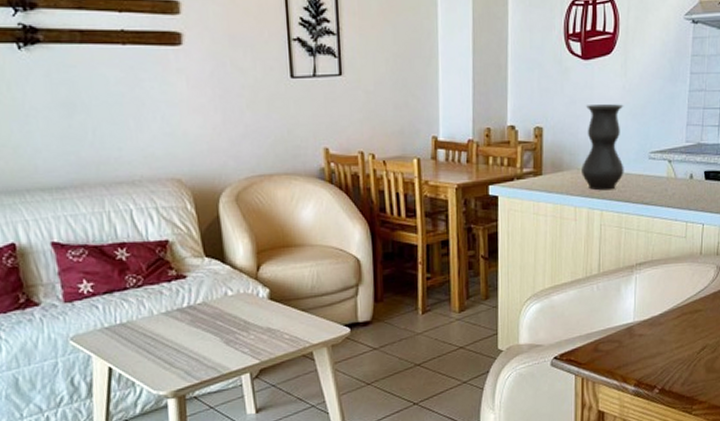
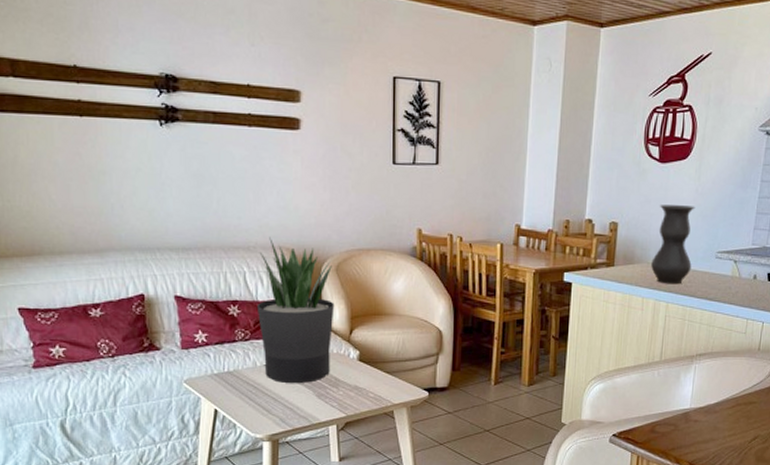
planter: none [147,167,238,331] -> present [256,236,335,383]

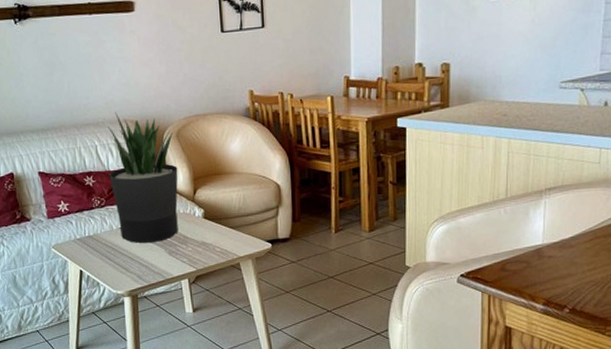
vase: present [651,205,696,285] -> none [489,37,533,120]

